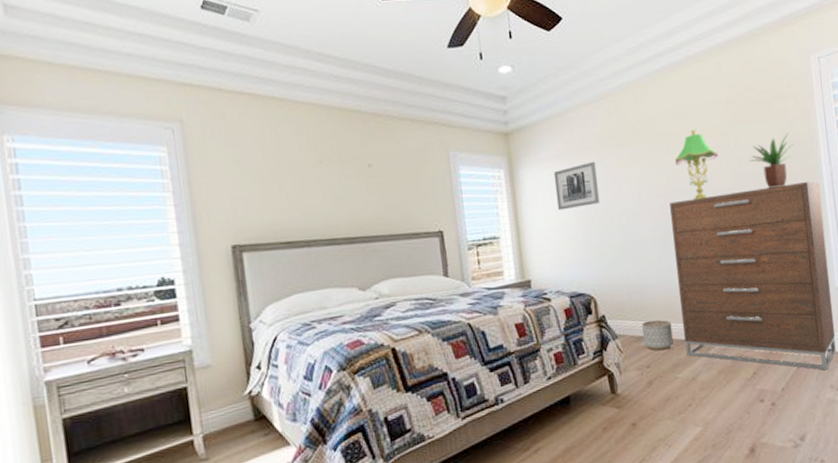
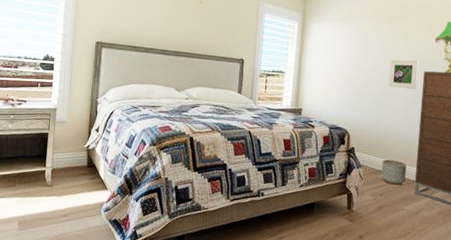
wall art: present [553,161,600,211] -> none [333,28,371,62]
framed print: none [627,190,666,230] -> present [388,59,419,90]

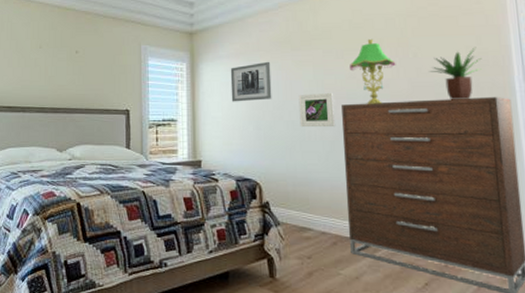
wall art: none [333,28,371,62] -> present [230,61,272,102]
planter: present [381,159,407,185] -> none [305,213,337,244]

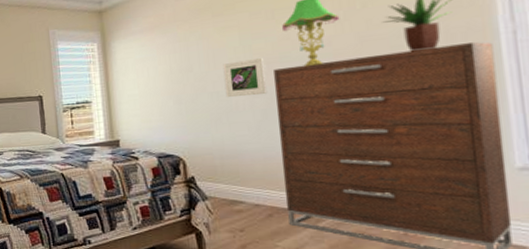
wall art: present [230,61,272,102] -> none [144,31,193,78]

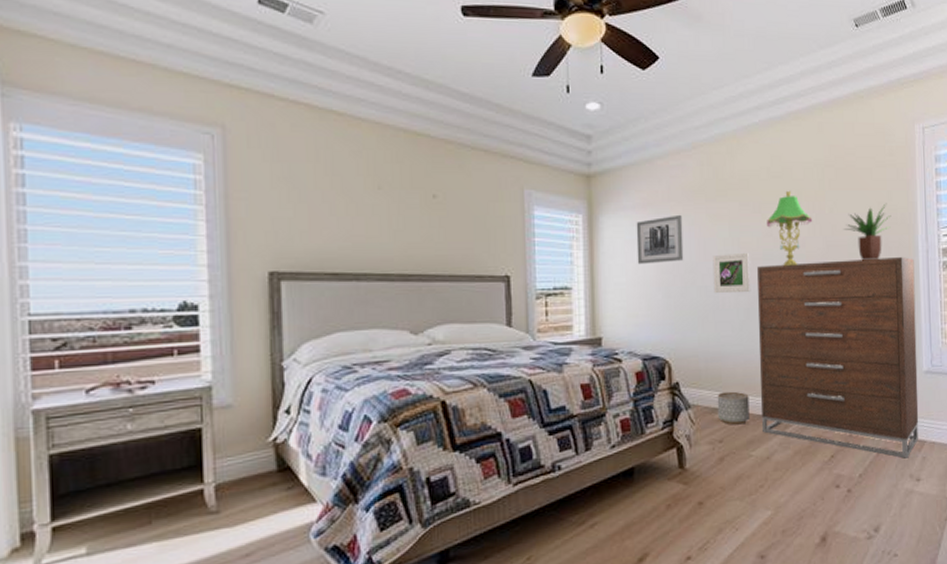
wall art: none [144,31,193,78] -> present [636,214,684,265]
planter: none [235,185,273,217] -> present [717,391,750,425]

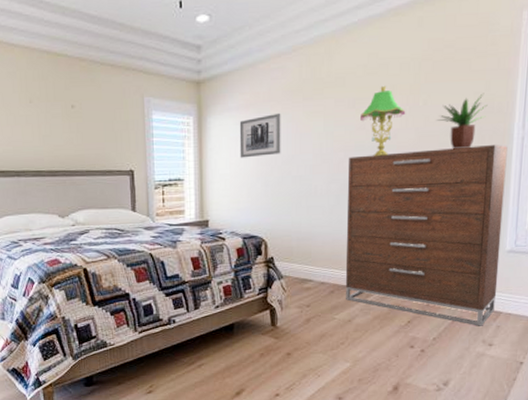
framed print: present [712,252,751,294] -> none [307,144,343,182]
planter: present [717,391,750,425] -> none [306,265,335,293]

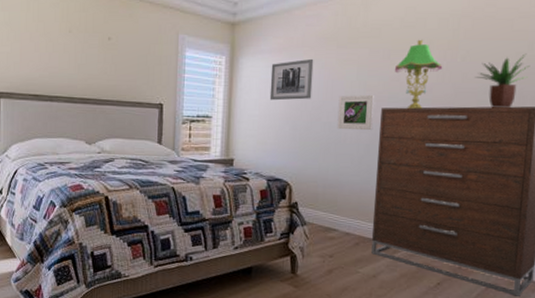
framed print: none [307,144,343,182] -> present [337,94,376,131]

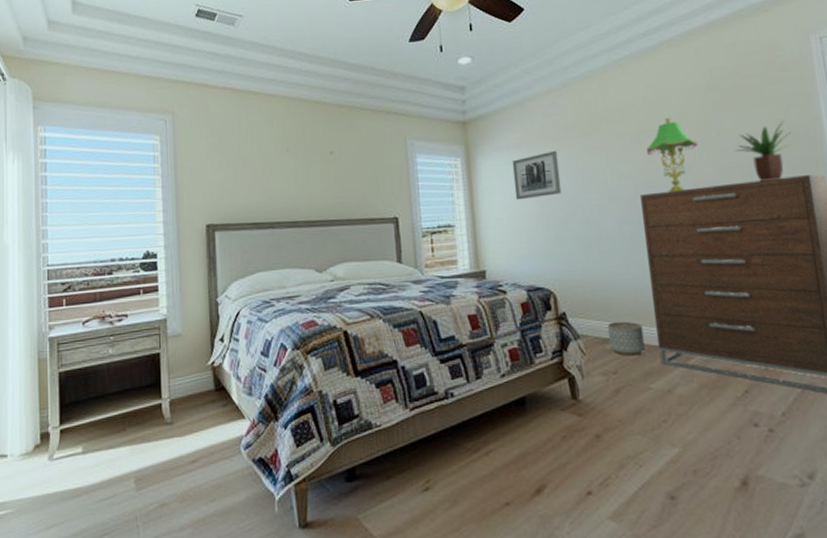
planter: none [330,214,362,245] -> present [607,321,645,356]
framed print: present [337,94,376,131] -> none [591,181,636,223]

